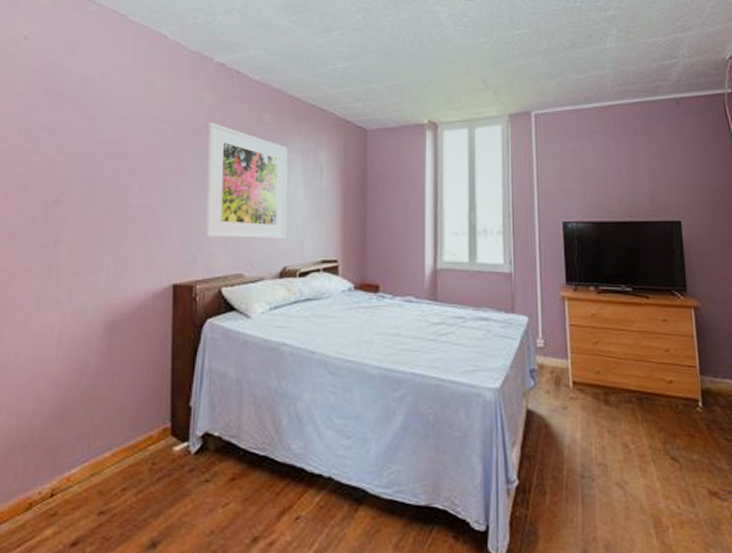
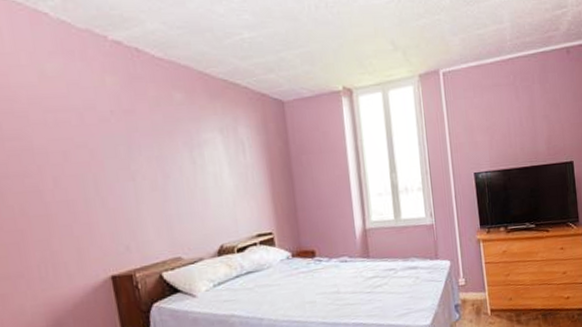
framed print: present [205,122,288,240] -> none [116,106,219,226]

